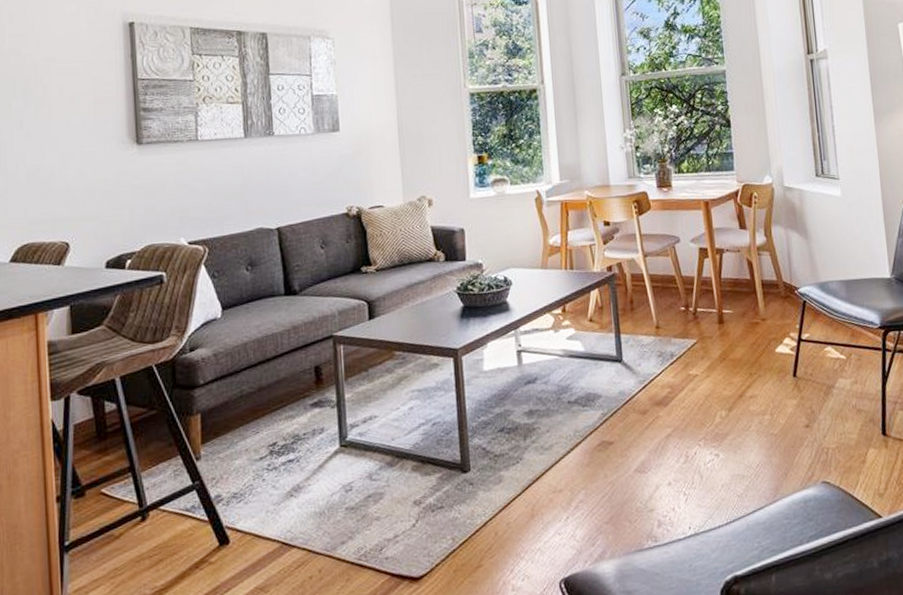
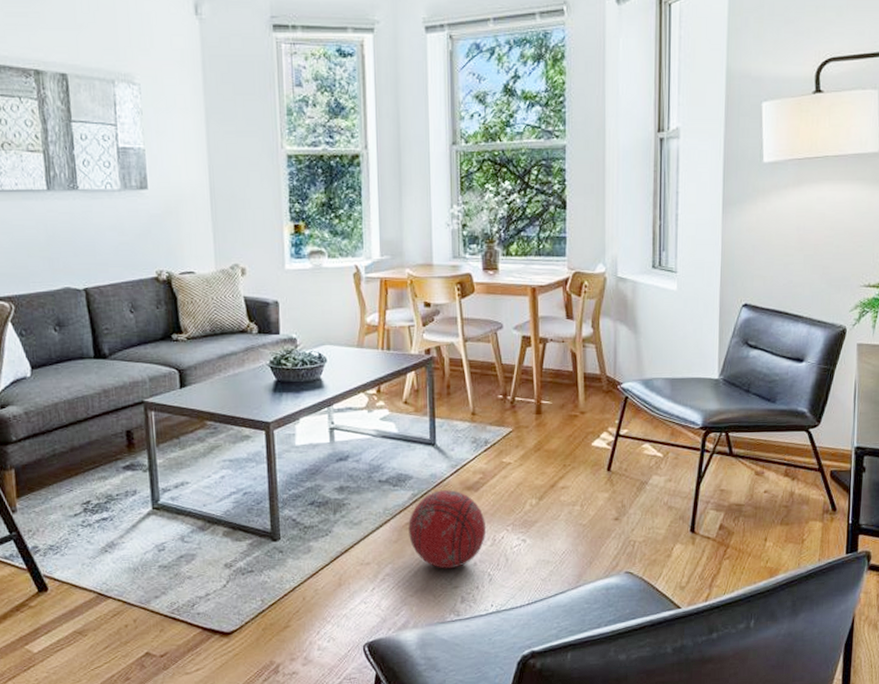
ball: none [600,406,678,491] -> present [408,490,485,569]

